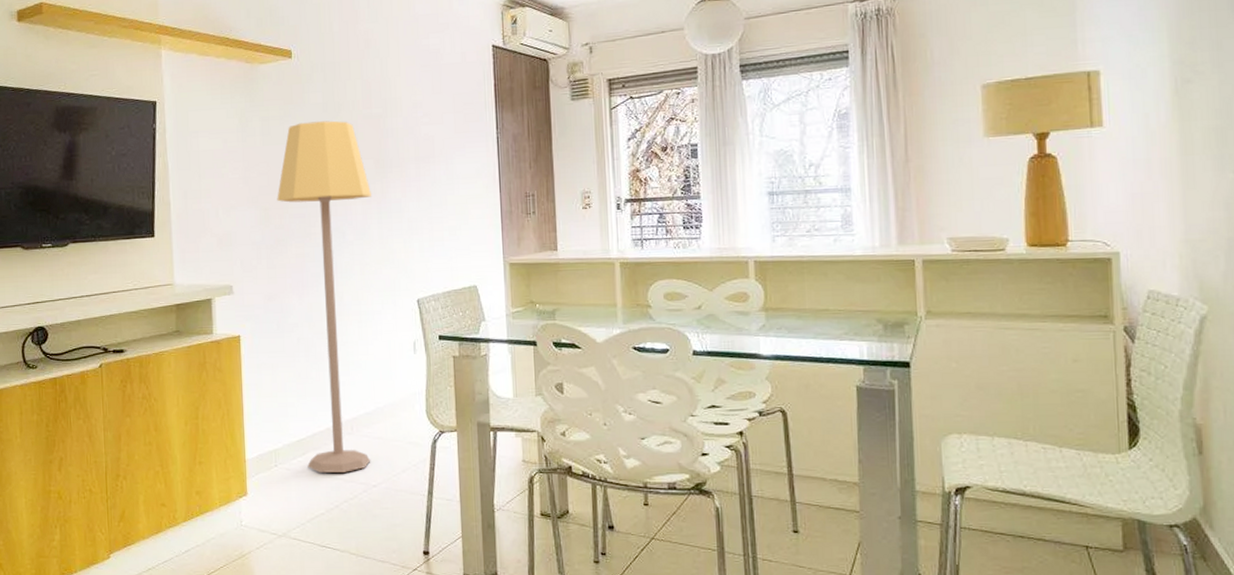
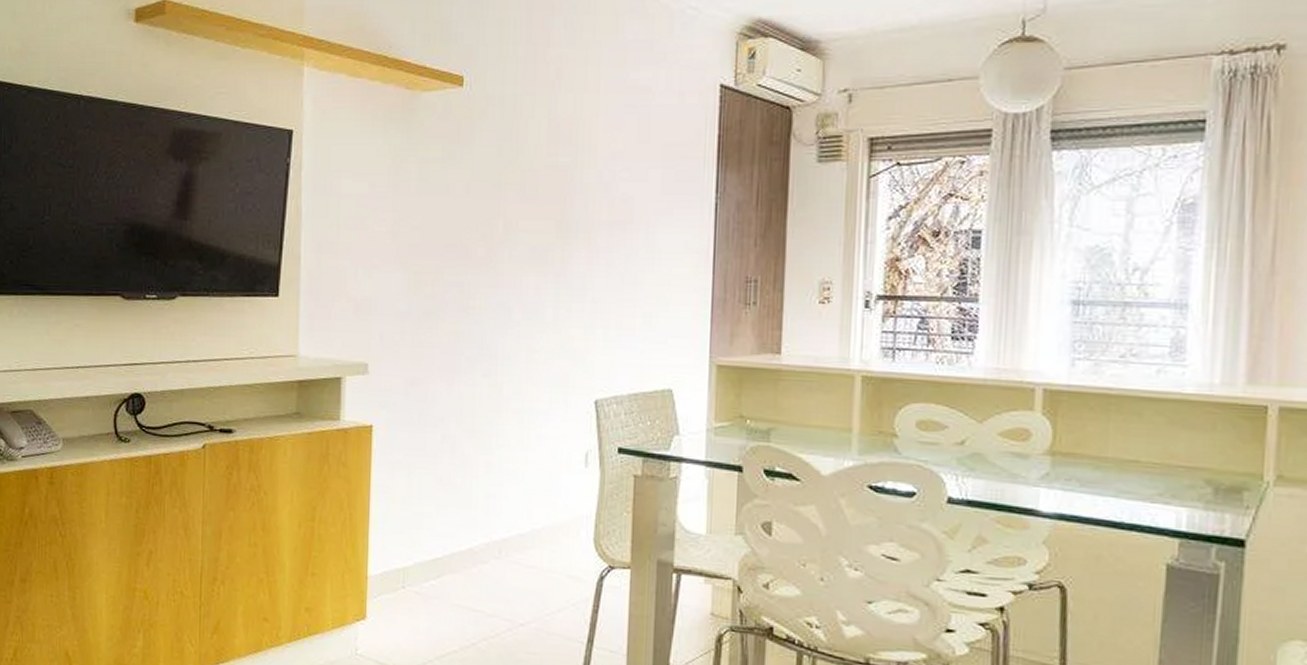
lamp: present [277,120,372,473] -> none [430,168,550,605]

